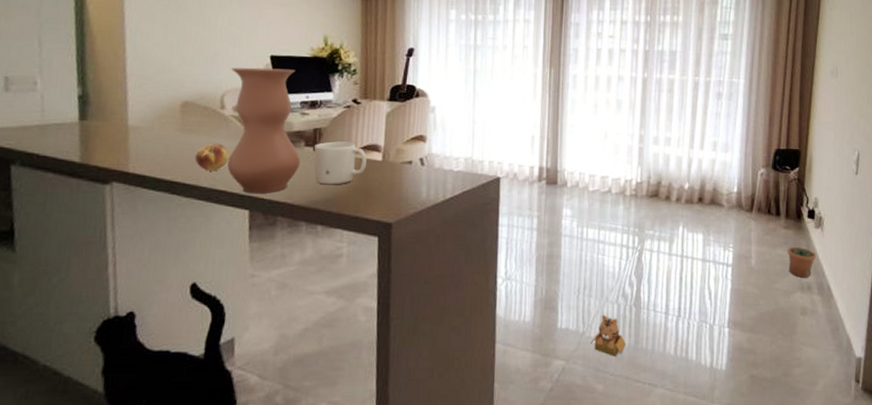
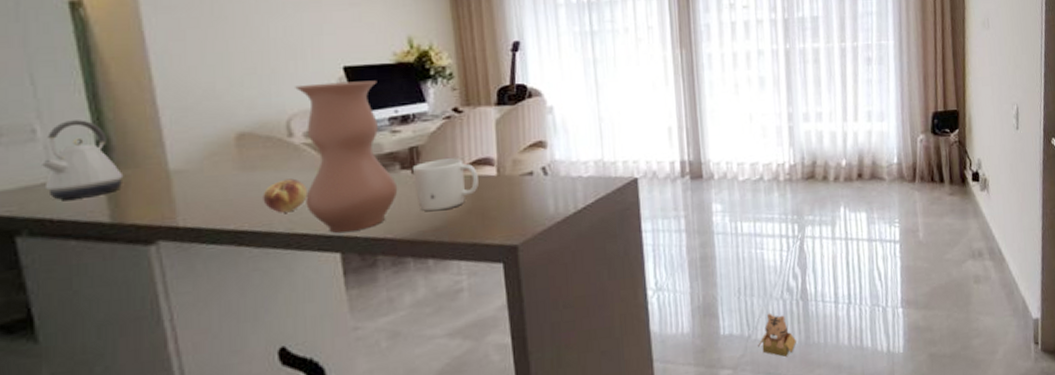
kettle: none [36,77,95,141] -> present [40,120,124,200]
planter: present [787,246,816,278] -> none [954,212,985,245]

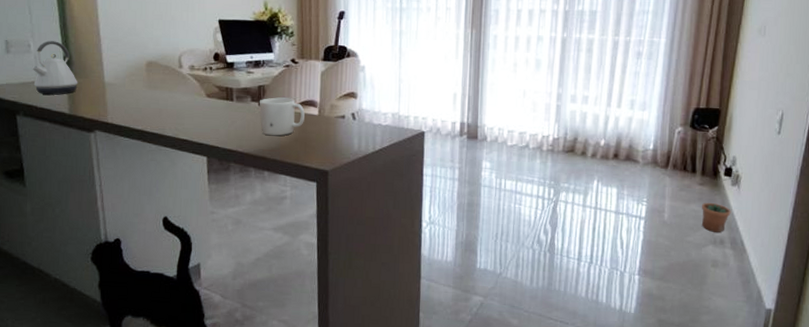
fruit: present [263,178,307,213] -> none [160,98,189,123]
vase: present [295,80,398,233] -> none [186,30,248,143]
cat toy: present [758,313,796,357] -> none [507,258,540,296]
planter: none [954,212,985,245] -> present [701,202,731,233]

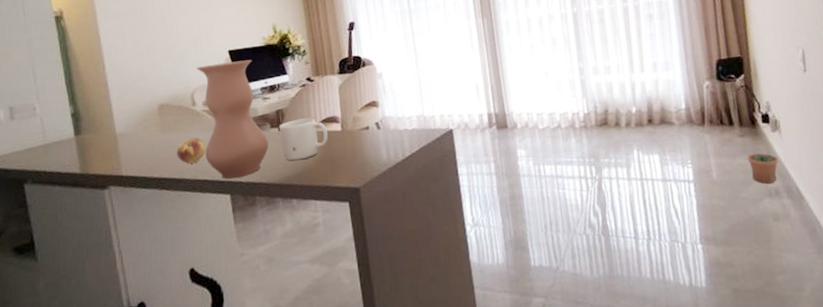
kettle: present [32,41,78,95] -> none [38,99,88,158]
fruit: none [160,98,189,123] -> present [176,137,206,164]
vase: none [186,30,248,143] -> present [196,59,269,179]

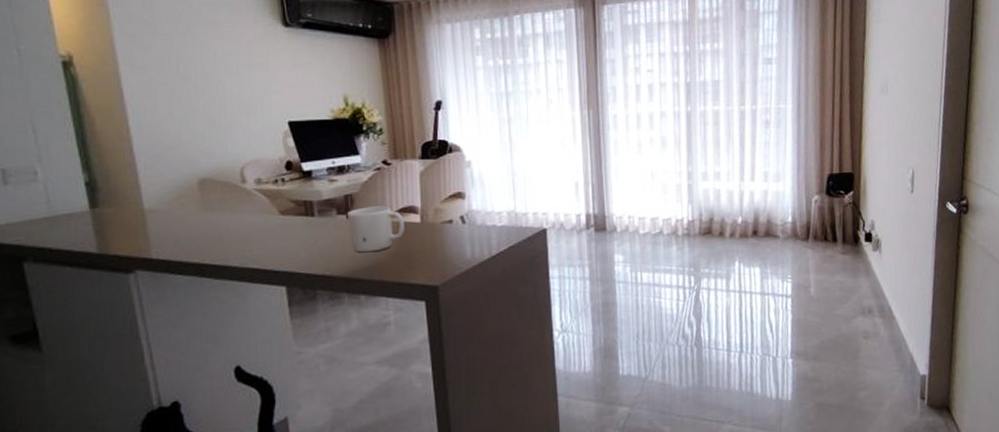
fruit: present [176,137,206,164] -> none [221,220,258,250]
vase: present [196,59,269,179] -> none [247,134,335,269]
planter: present [747,153,779,184] -> none [846,271,876,302]

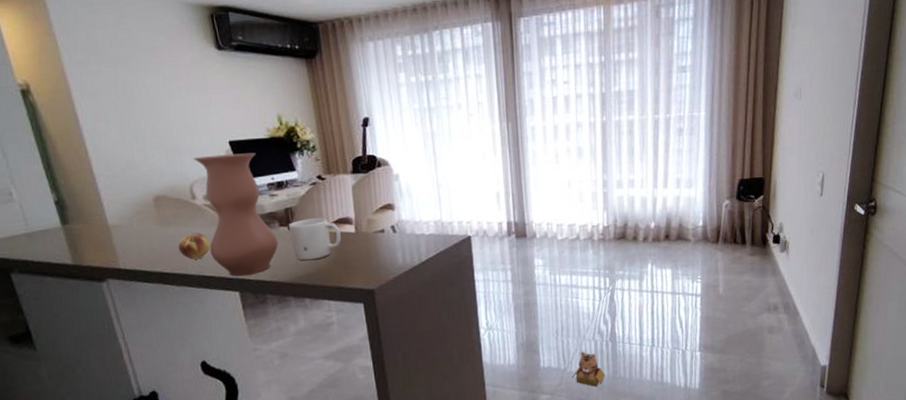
fruit: none [221,220,258,250] -> present [178,232,211,260]
vase: none [247,134,335,269] -> present [193,152,279,277]
cat toy: none [654,357,690,398] -> present [572,351,605,387]

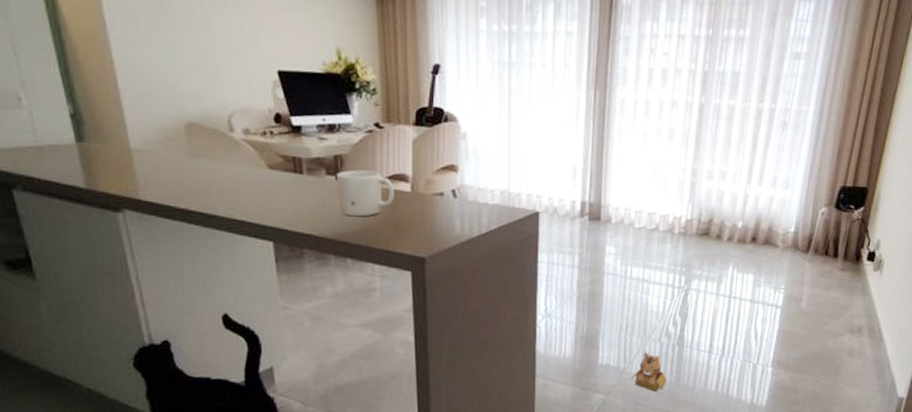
fruit: present [178,232,211,260] -> none [208,170,246,200]
vase: present [193,152,279,277] -> none [235,84,323,225]

